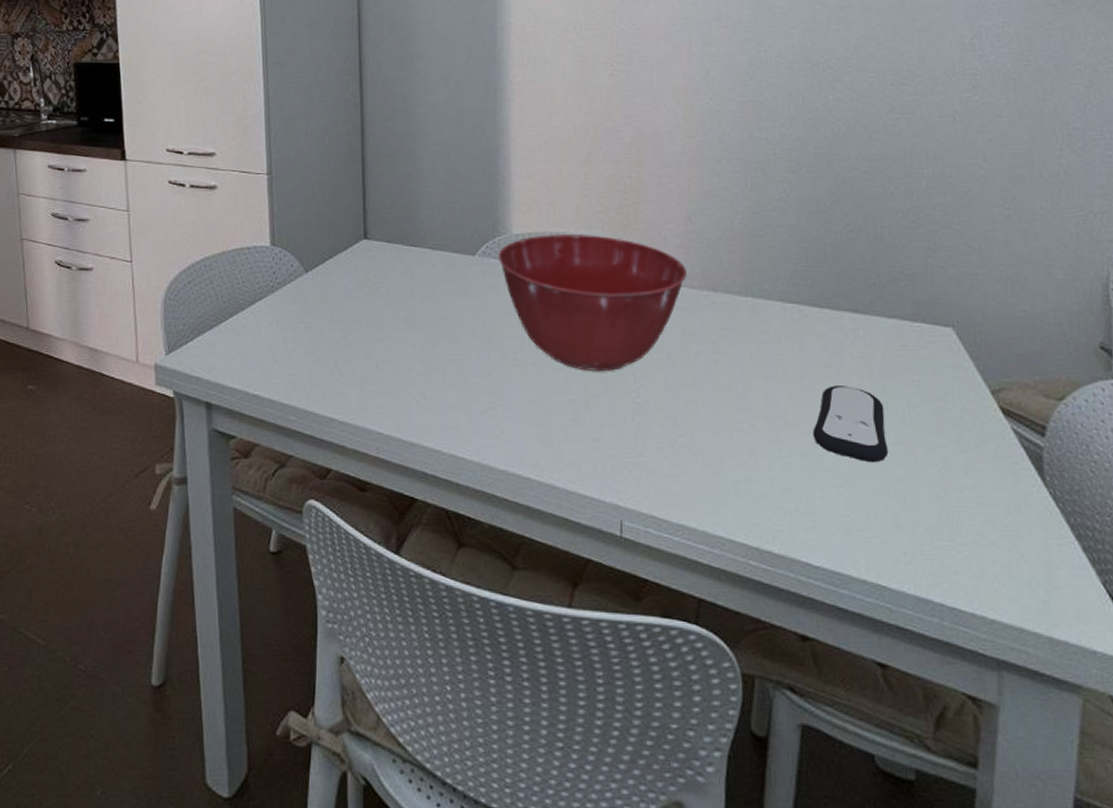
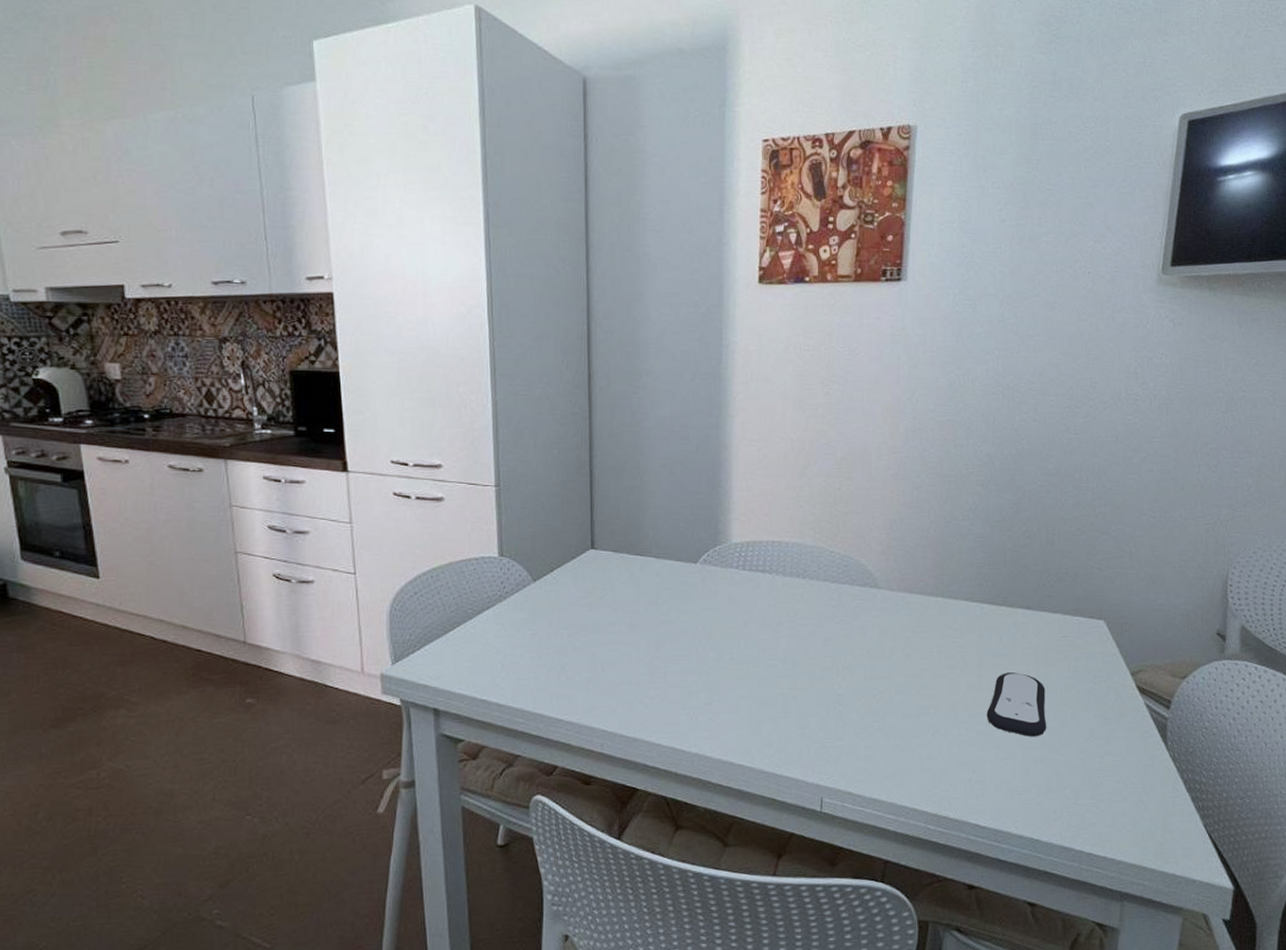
mixing bowl: present [499,235,687,372] -> none [719,543,887,668]

